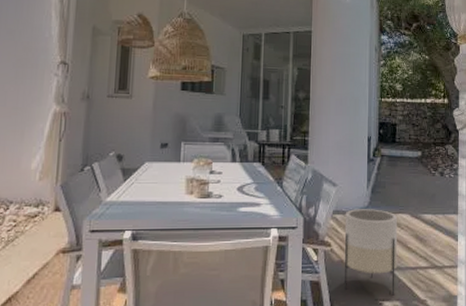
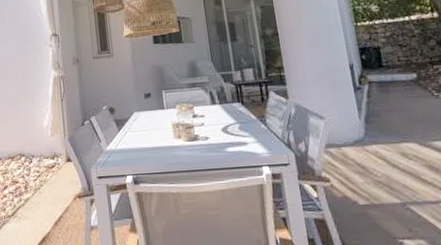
planter: present [344,209,398,296] -> none [339,139,417,234]

